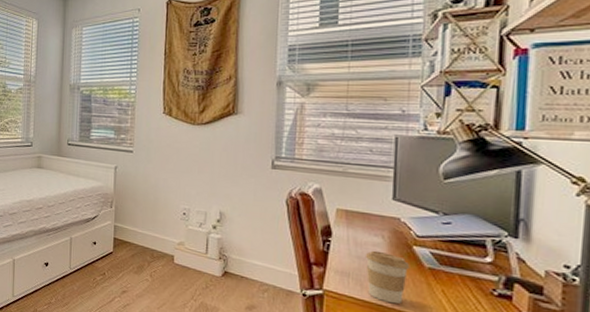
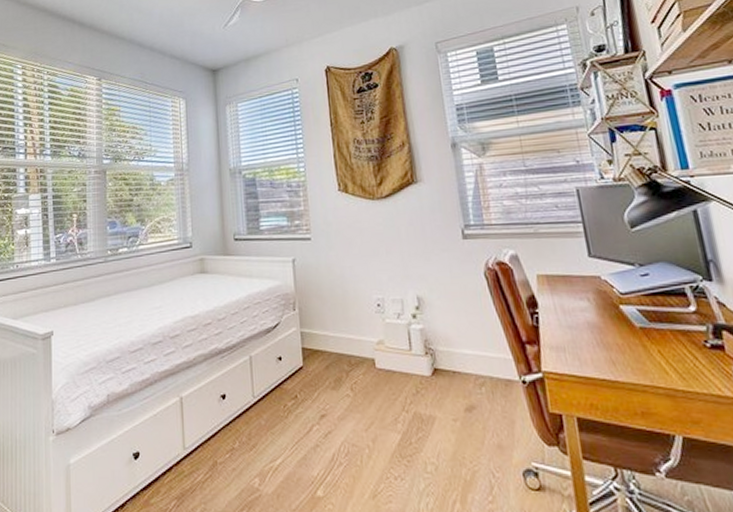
coffee cup: present [365,250,410,304] -> none [575,316,624,376]

